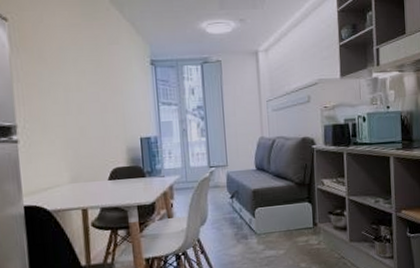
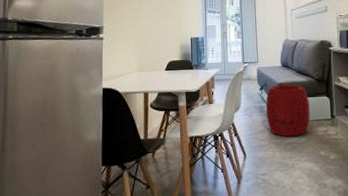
pouf: none [238,190,290,251] -> present [266,84,310,137]

